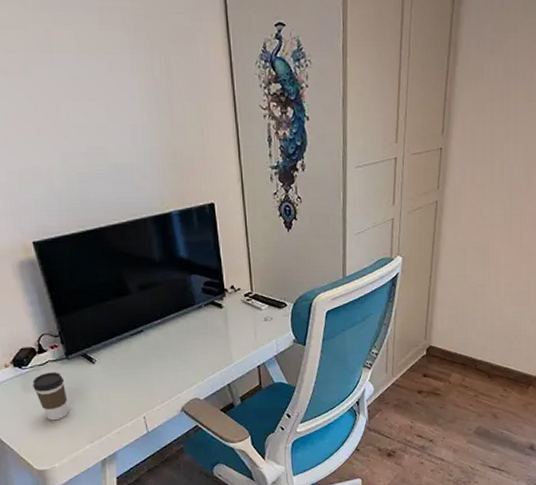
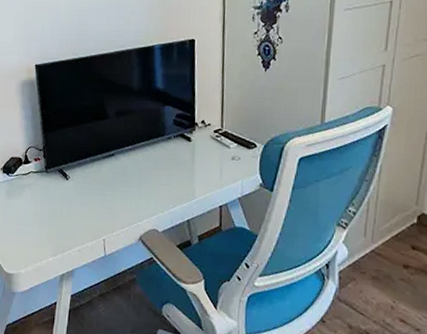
coffee cup: present [32,371,69,421] -> none [15,182,41,229]

